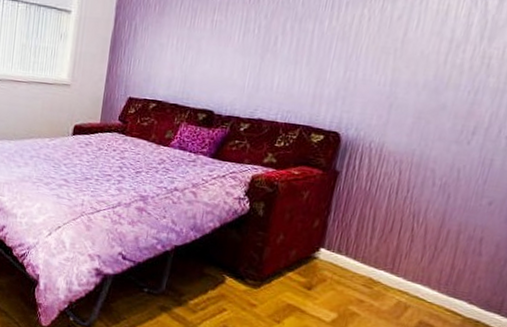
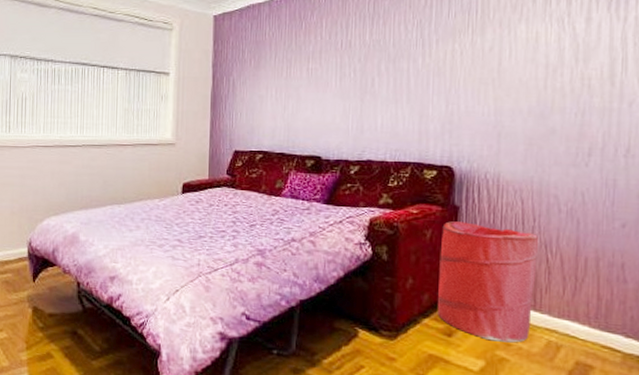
laundry hamper: none [302,185,409,300] -> present [438,221,538,343]

